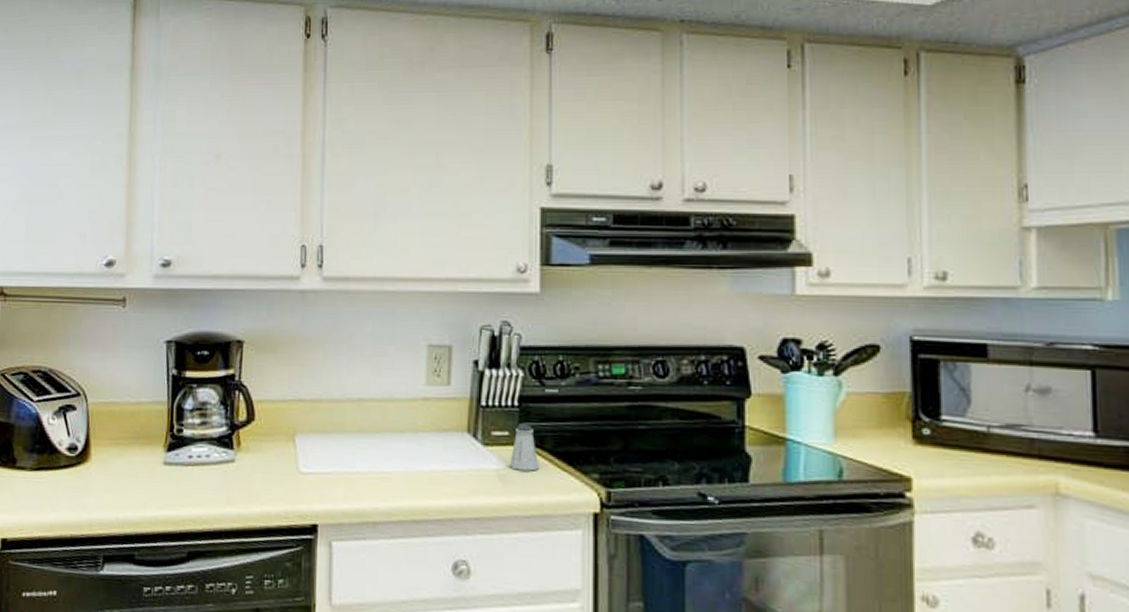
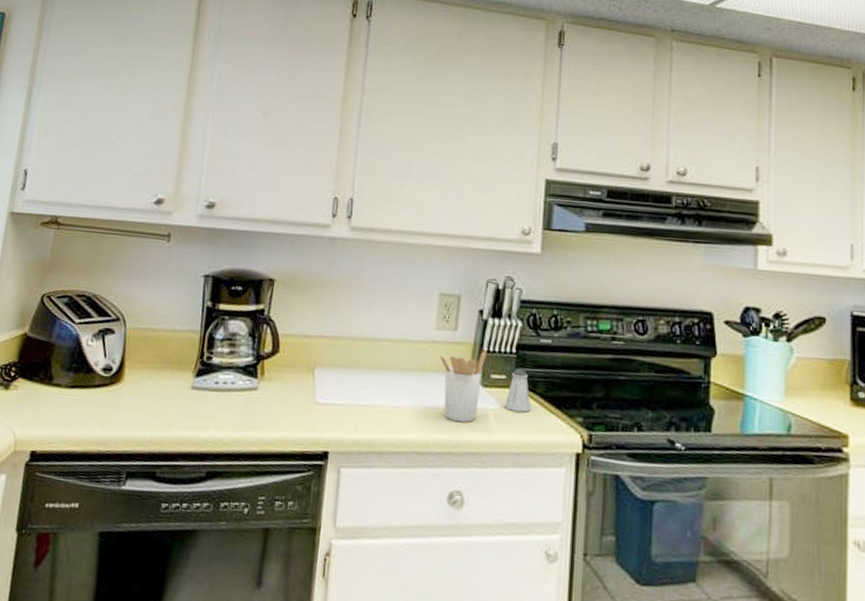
utensil holder: none [432,404,486,485] -> present [439,349,487,422]

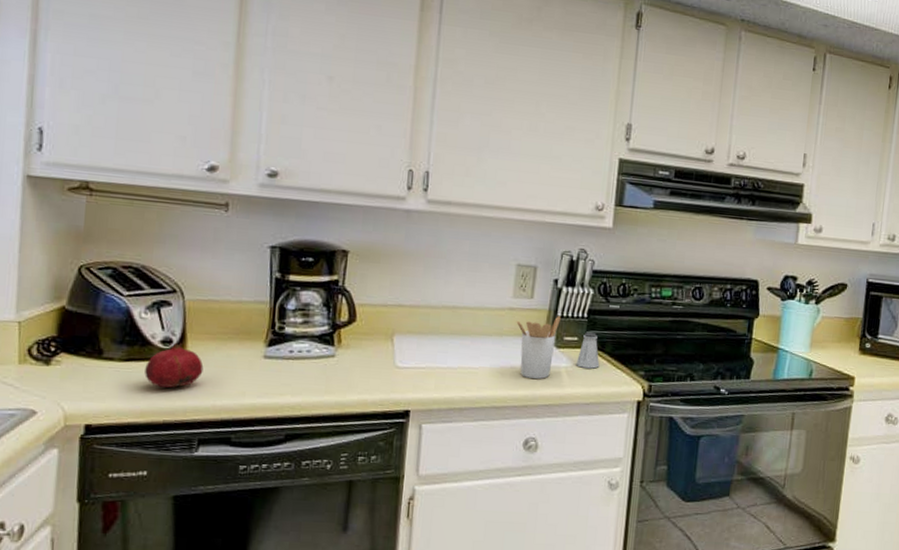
fruit: none [85,370,137,417] -> present [145,342,204,388]

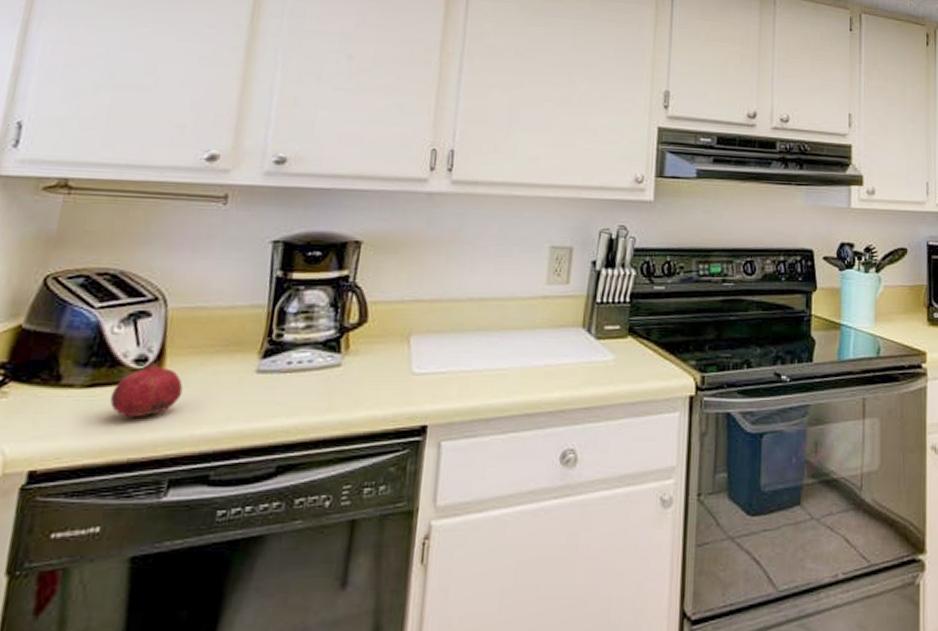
utensil holder: present [516,315,561,379] -> none [550,301,600,377]
saltshaker: present [575,332,600,369] -> none [618,319,645,361]

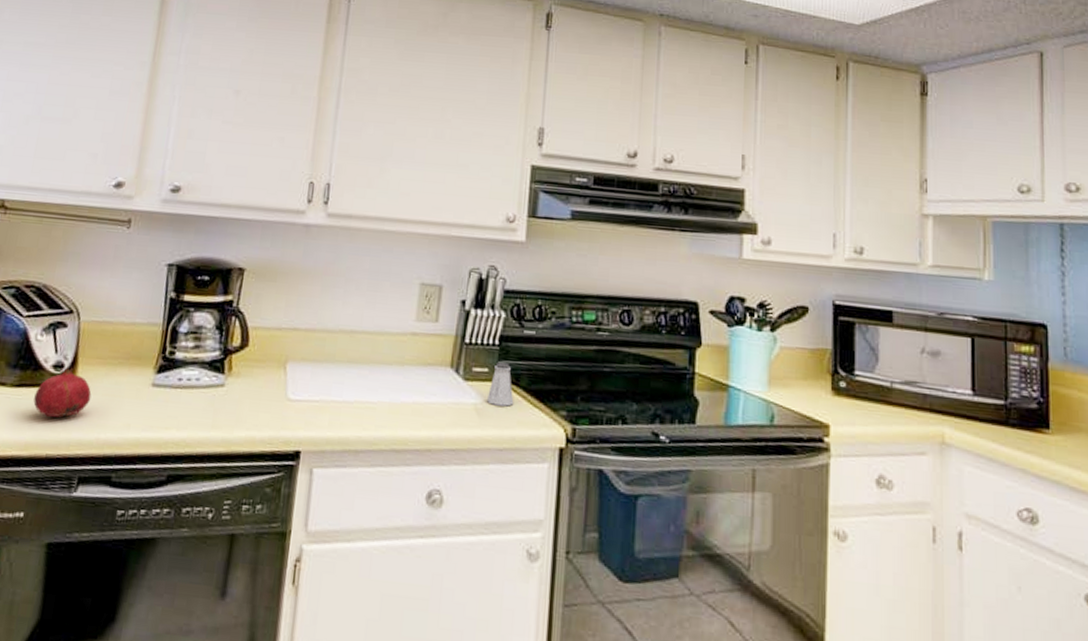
saltshaker: none [618,319,645,361] -> present [486,363,514,407]

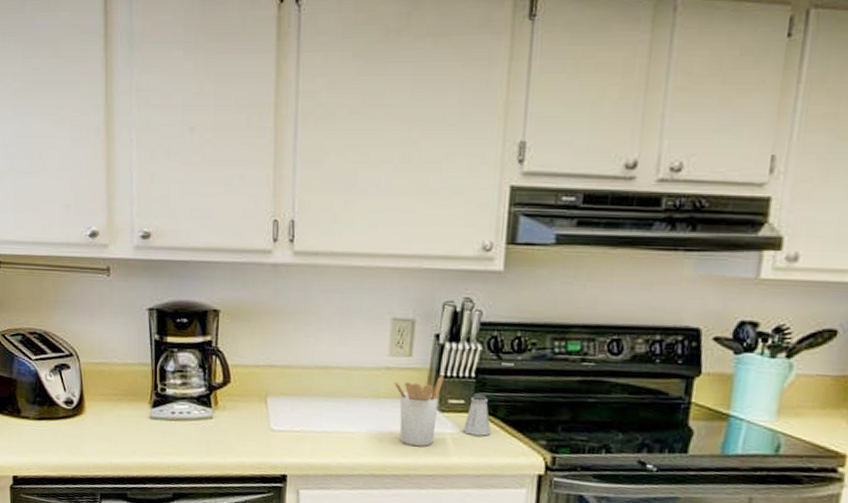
fruit: present [33,367,92,418] -> none [54,403,100,446]
utensil holder: none [419,341,469,418] -> present [393,375,444,446]

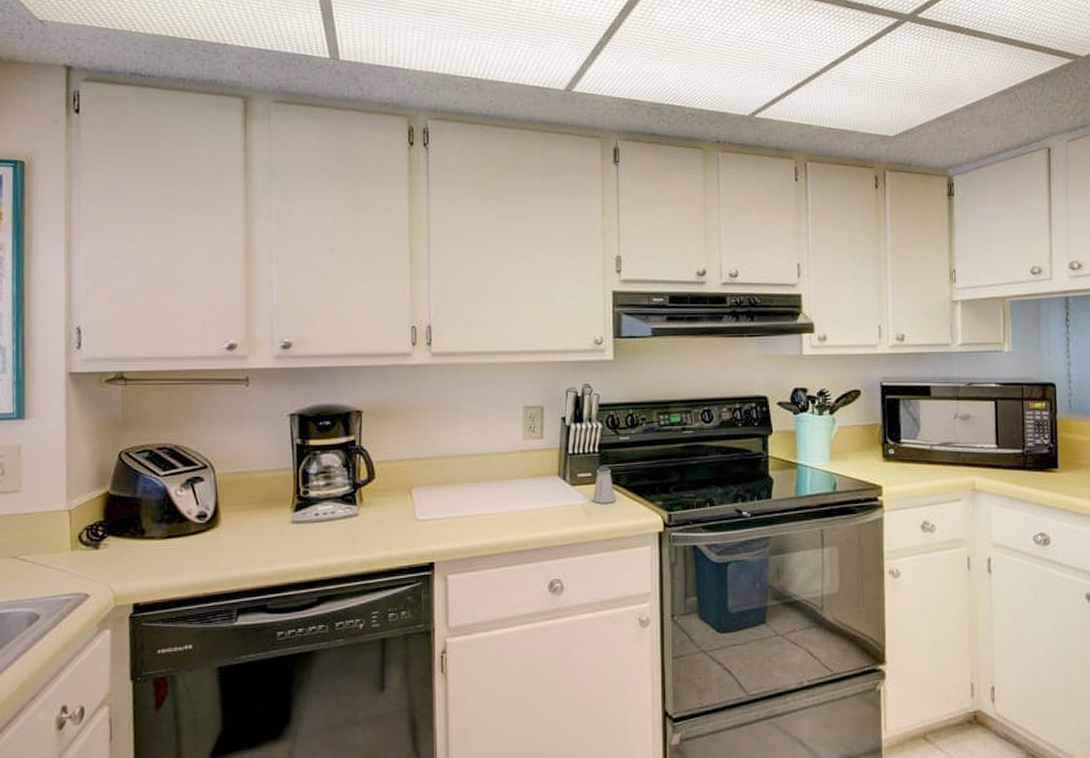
utensil holder: present [393,375,444,446] -> none [529,452,572,519]

